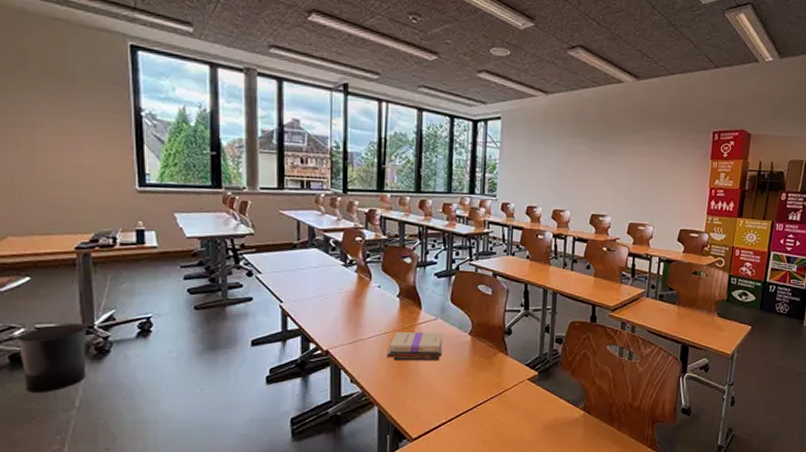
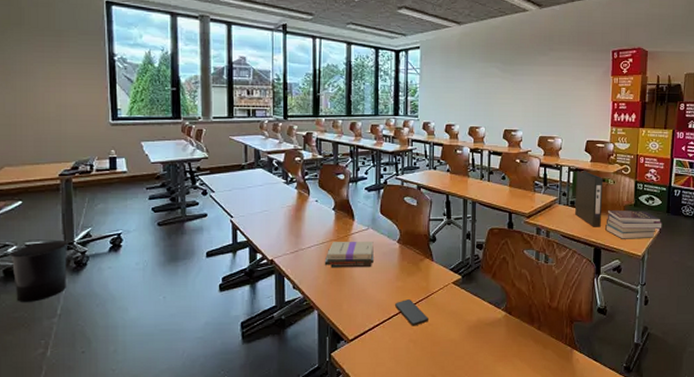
smartphone: none [464,396,500,425] -> present [395,299,428,326]
binder: none [663,262,695,323] -> present [575,171,603,227]
books: none [694,304,755,337] -> present [605,209,662,239]

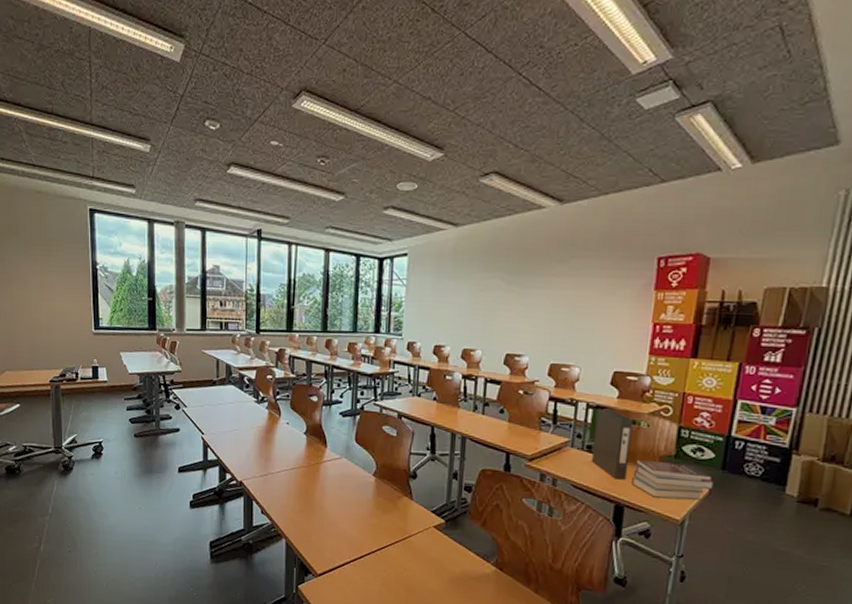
waste bin: present [9,240,69,302] -> none [10,443,58,499]
books: present [324,242,374,268] -> none [294,468,347,500]
smartphone: present [395,299,428,326] -> none [368,539,404,569]

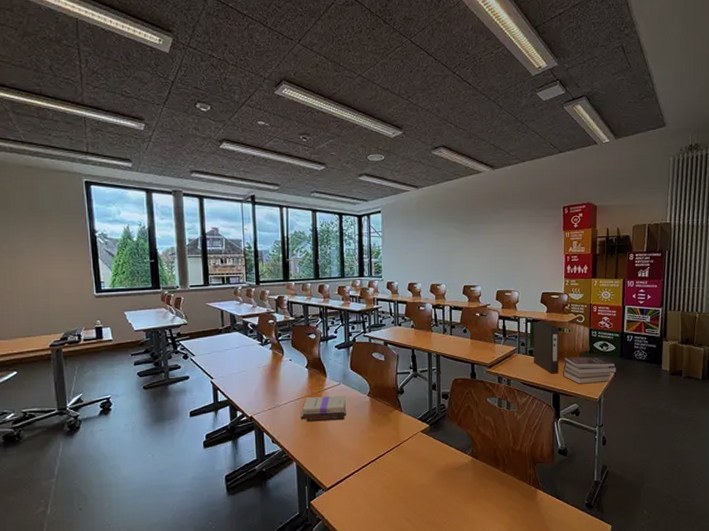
books: none [294,468,347,500] -> present [300,396,346,422]

